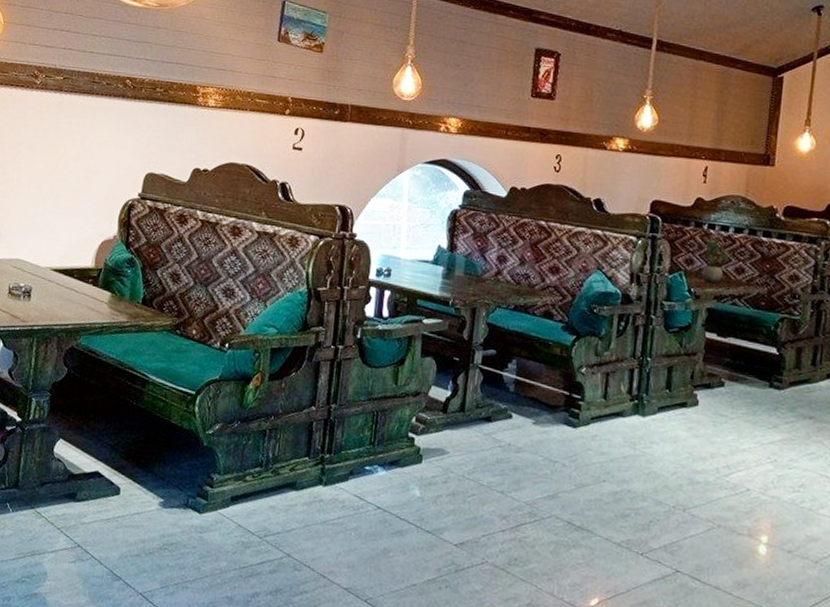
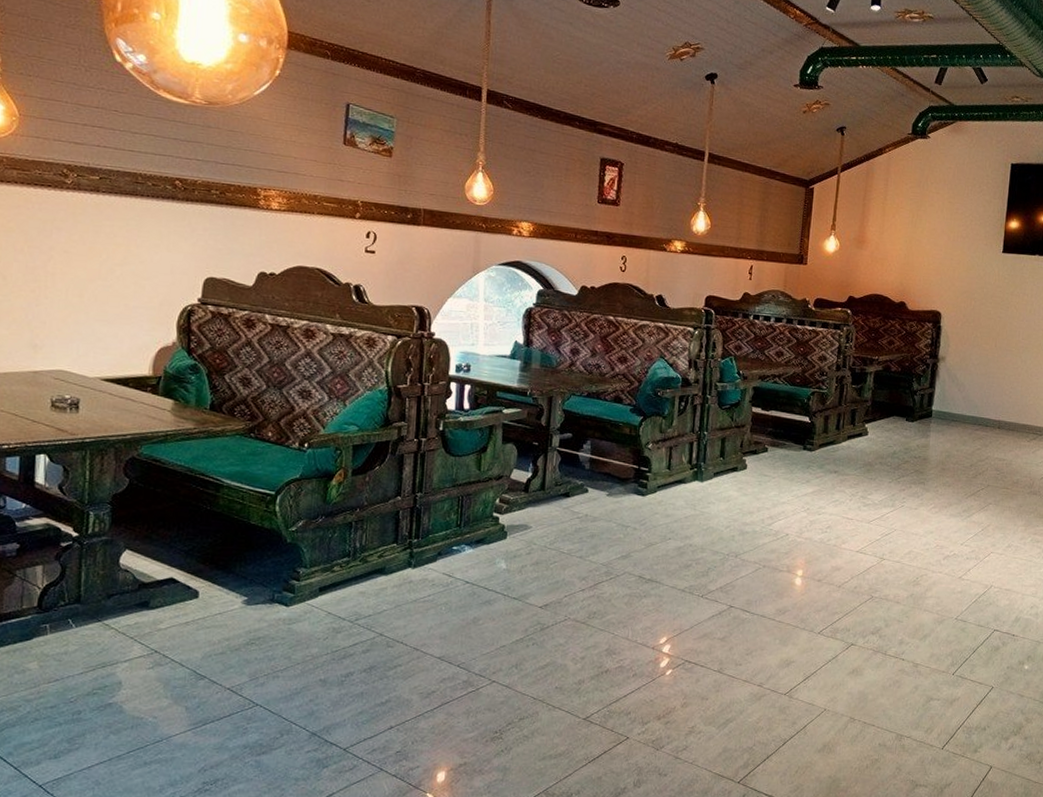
potted plant: present [702,238,733,284] -> none [748,327,774,366]

